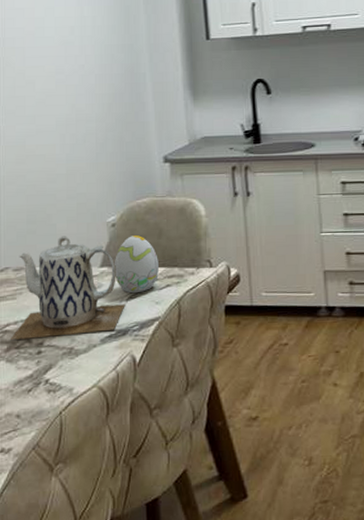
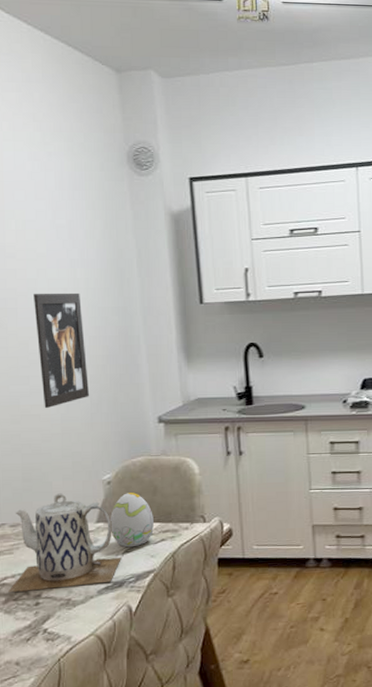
wall art: none [41,30,95,149] -> present [34,292,90,409]

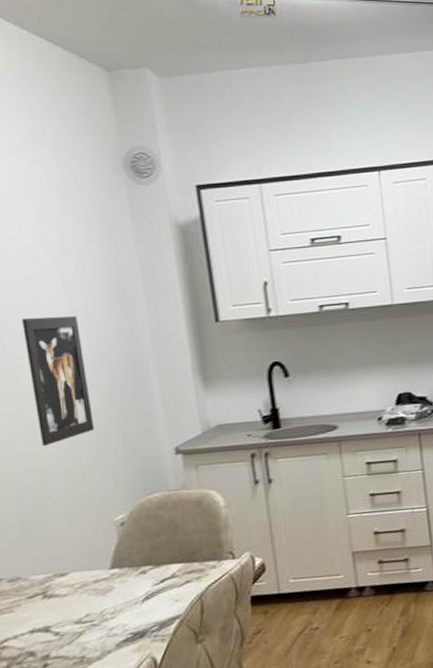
teapot: present [8,493,121,592] -> none [10,539,142,656]
decorative egg: present [110,493,154,548] -> none [126,532,177,593]

